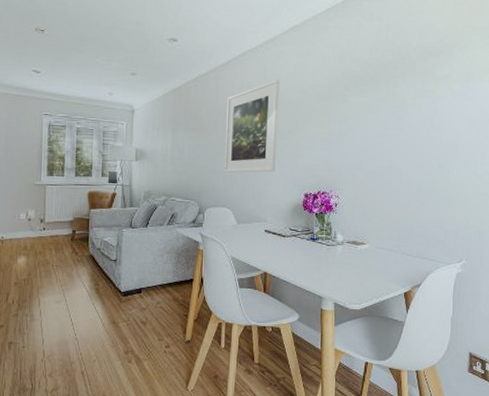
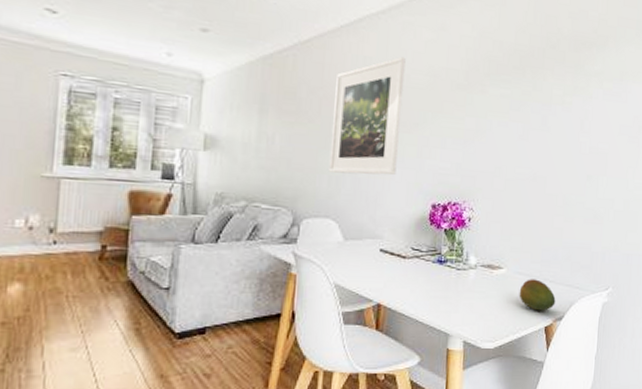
fruit: none [380,253,413,280] -> present [519,279,556,311]

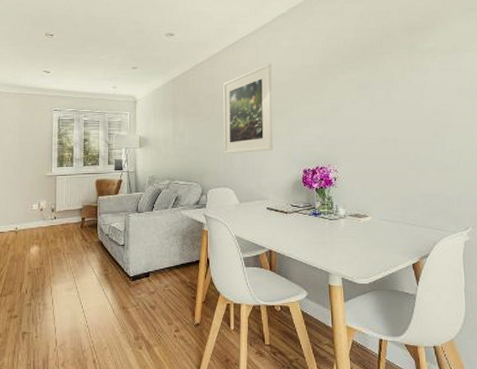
fruit: present [519,279,556,311] -> none [385,224,420,251]

